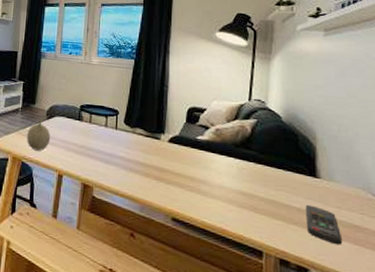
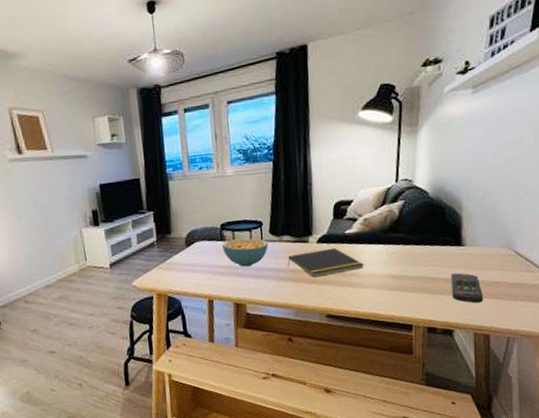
fruit: present [27,115,51,151] -> none [168,242,195,282]
cereal bowl: none [79,121,122,150] -> present [222,238,269,267]
notepad: none [137,148,214,178] -> present [287,247,364,278]

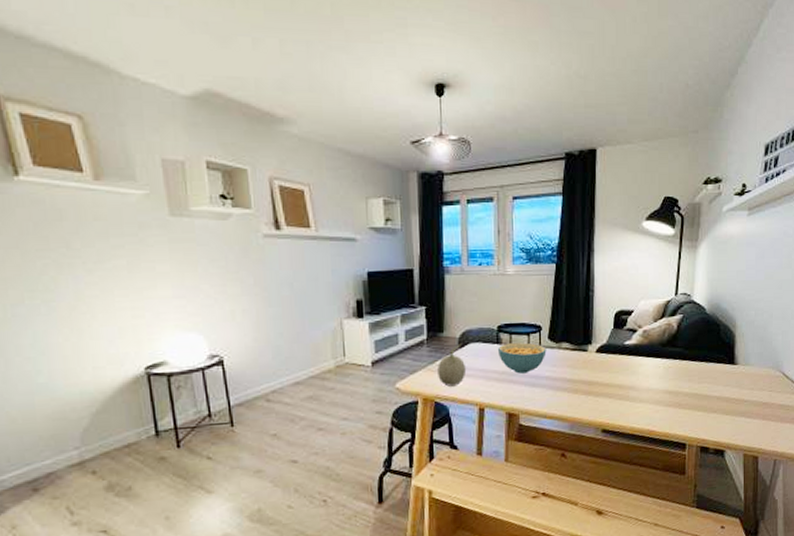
fruit: none [168,242,195,282] -> present [437,343,467,387]
notepad: present [287,247,364,278] -> none [564,358,642,389]
remote control: present [451,272,484,303] -> none [724,391,753,424]

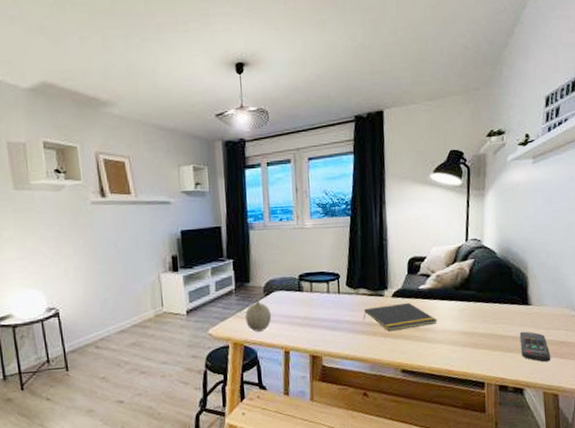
cereal bowl: present [498,342,547,374] -> none [300,289,345,319]
notepad: none [564,358,642,389] -> present [363,302,437,332]
remote control: none [724,391,753,424] -> present [519,331,551,362]

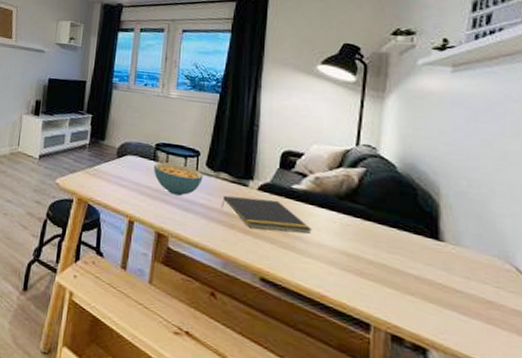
fruit: present [245,292,272,332] -> none [94,153,122,194]
cereal bowl: none [300,289,345,319] -> present [154,162,203,196]
remote control: present [519,331,551,362] -> none [424,271,472,324]

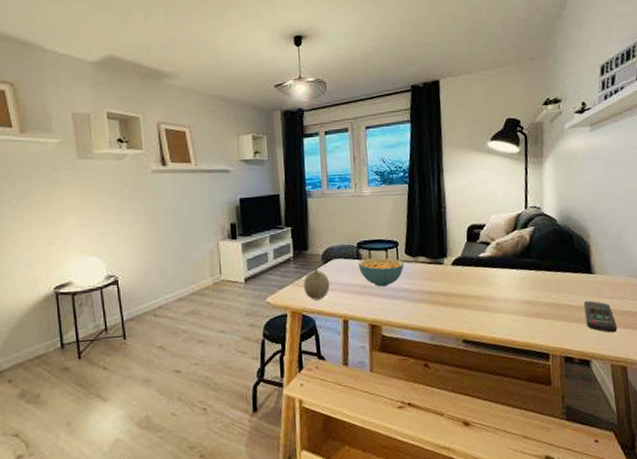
fruit: none [94,153,122,194] -> present [304,259,330,300]
notepad: present [221,195,312,234] -> none [422,270,499,301]
remote control: none [424,271,472,324] -> present [583,300,618,333]

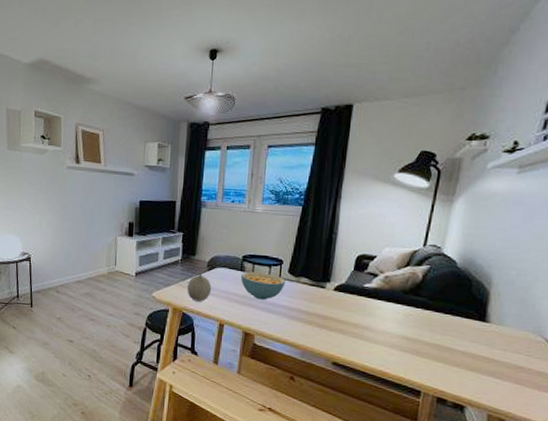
remote control: present [583,300,618,333] -> none [468,347,504,385]

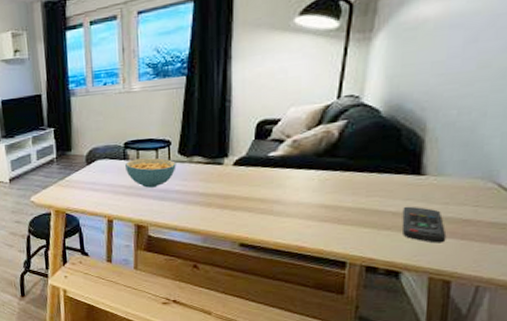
fruit: present [187,266,212,302] -> none [67,160,95,200]
remote control: none [468,347,504,385] -> present [402,206,447,243]

